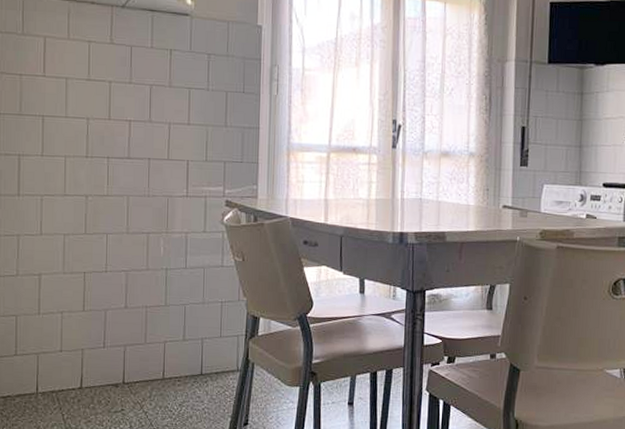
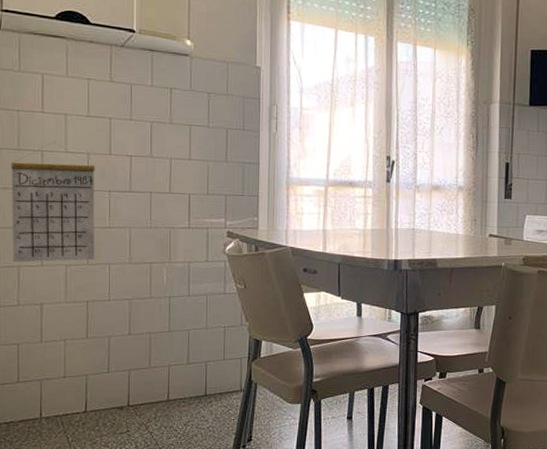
calendar: none [12,106,95,231] -> present [11,141,95,262]

